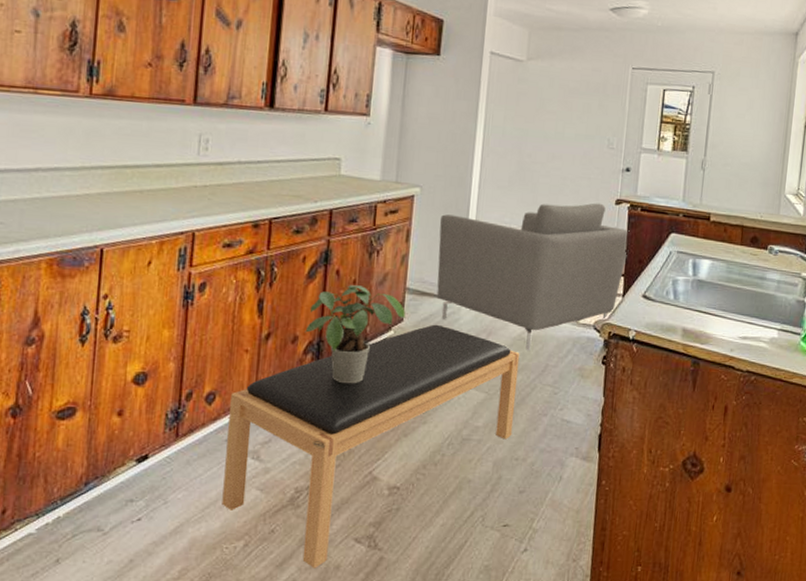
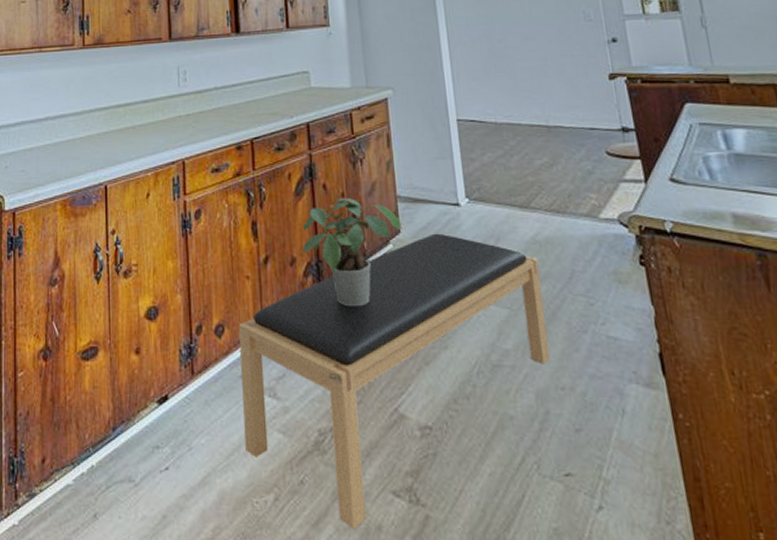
chair: present [436,203,630,351] -> none [419,80,639,255]

